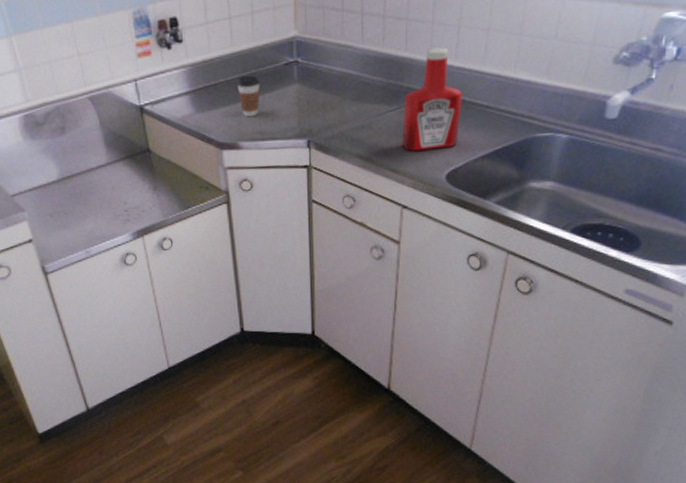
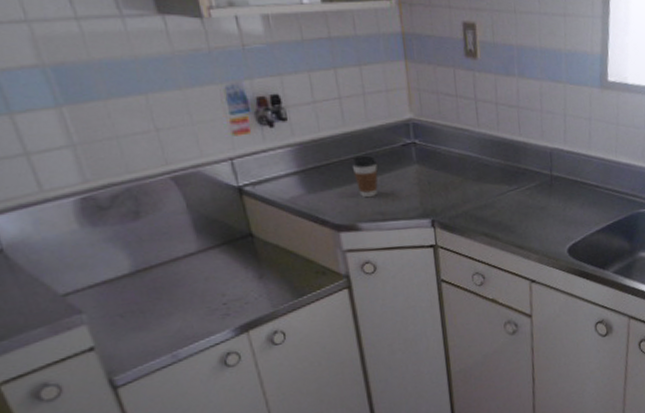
ketchup bottle: present [402,47,462,152] -> none [523,133,575,229]

